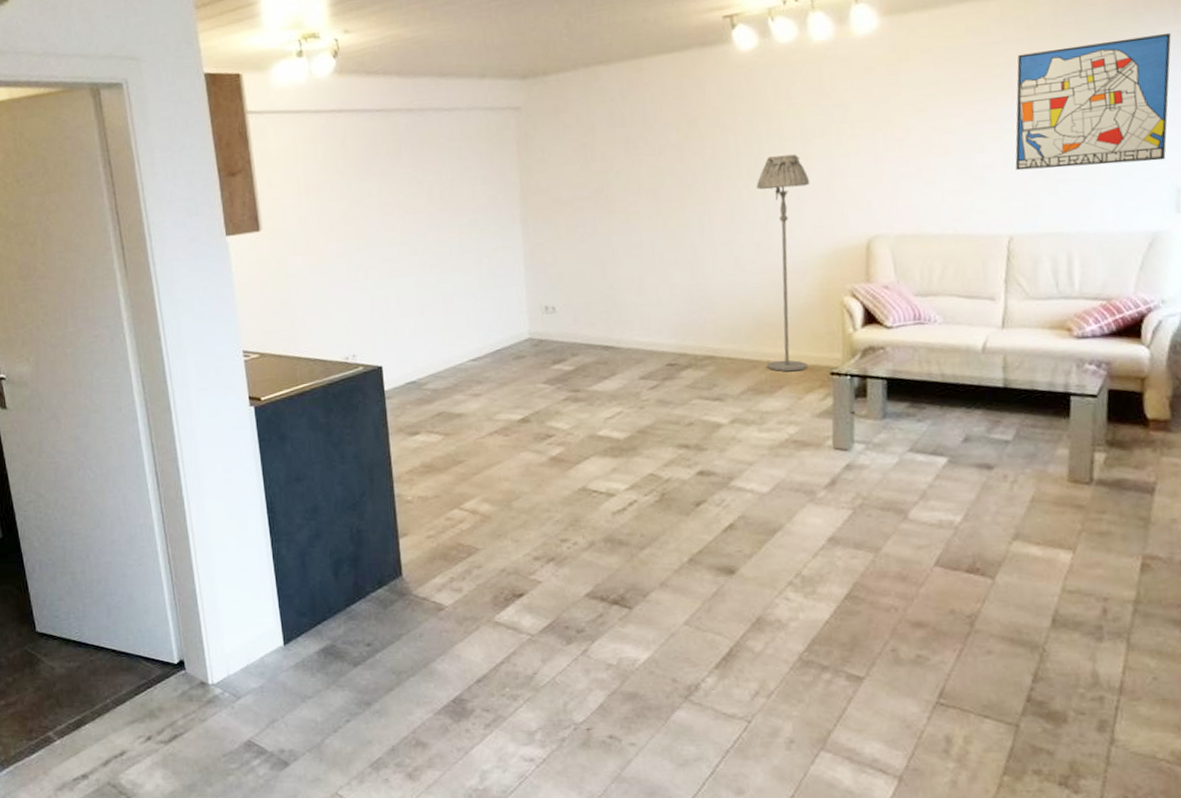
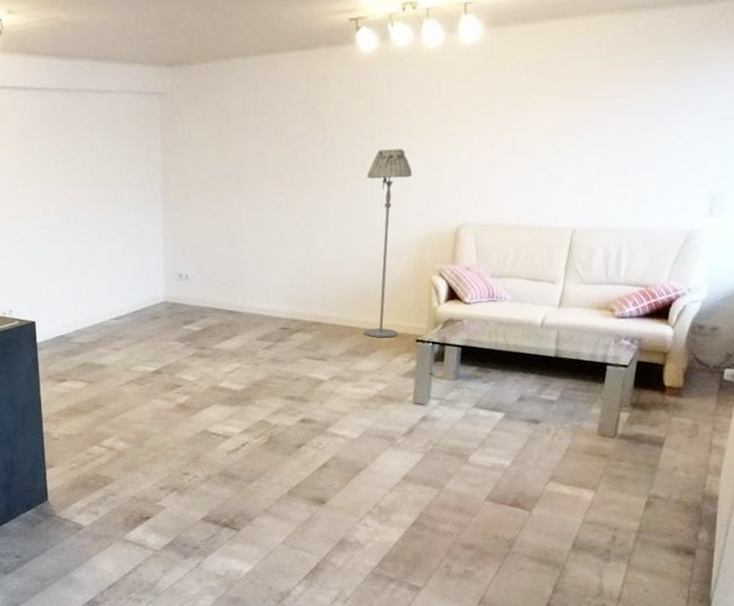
wall art: present [1015,32,1171,171] -> none [584,57,724,173]

